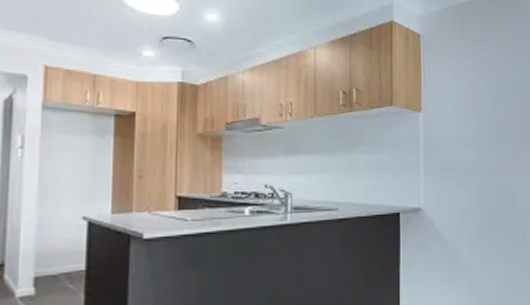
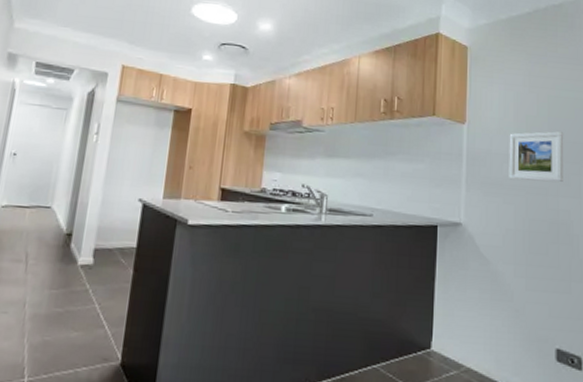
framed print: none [461,114,509,163] -> present [509,131,564,183]

